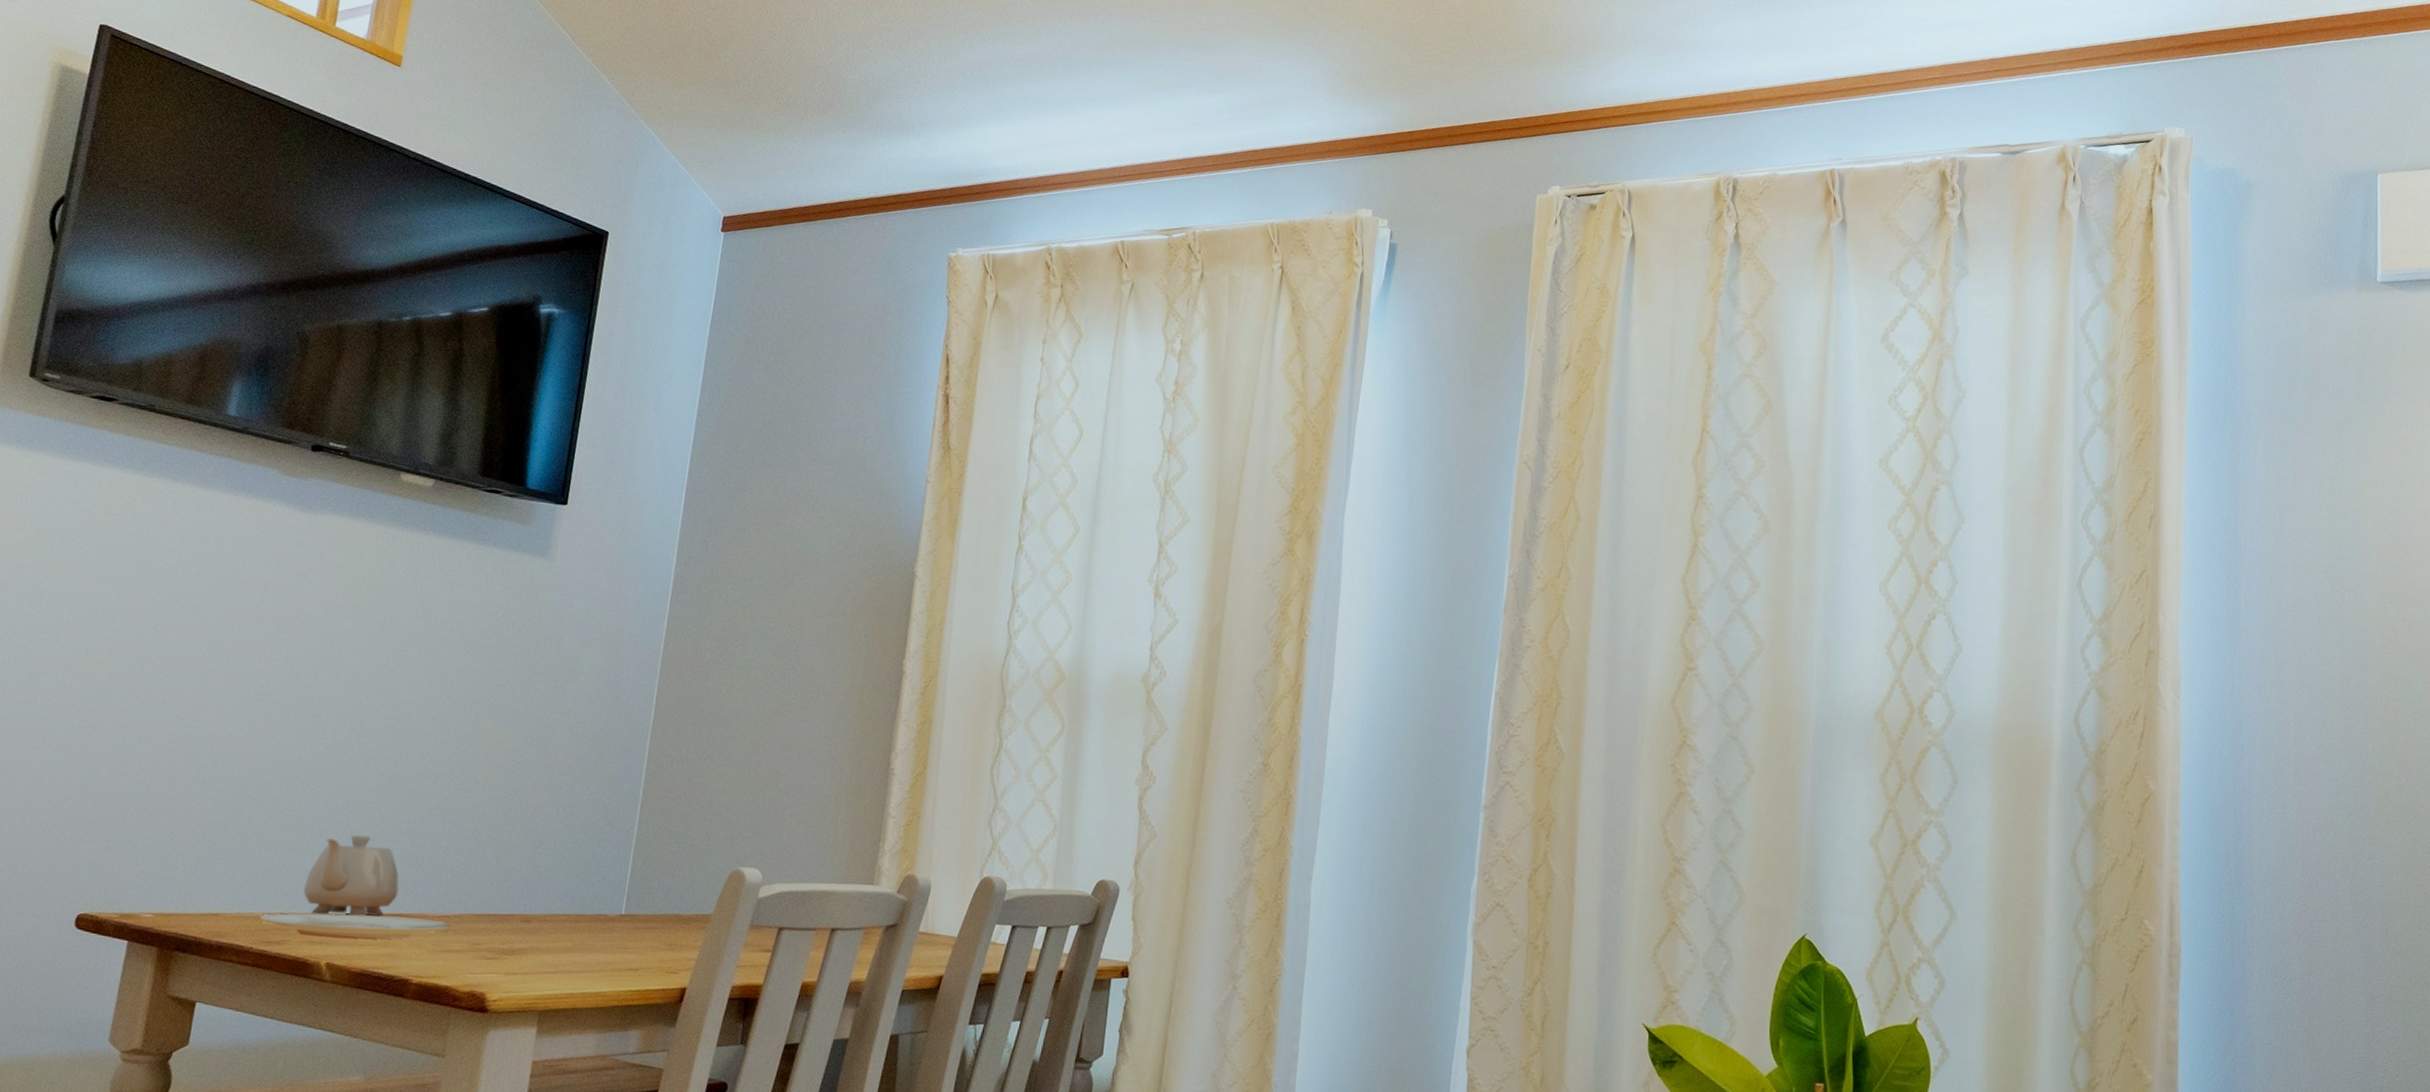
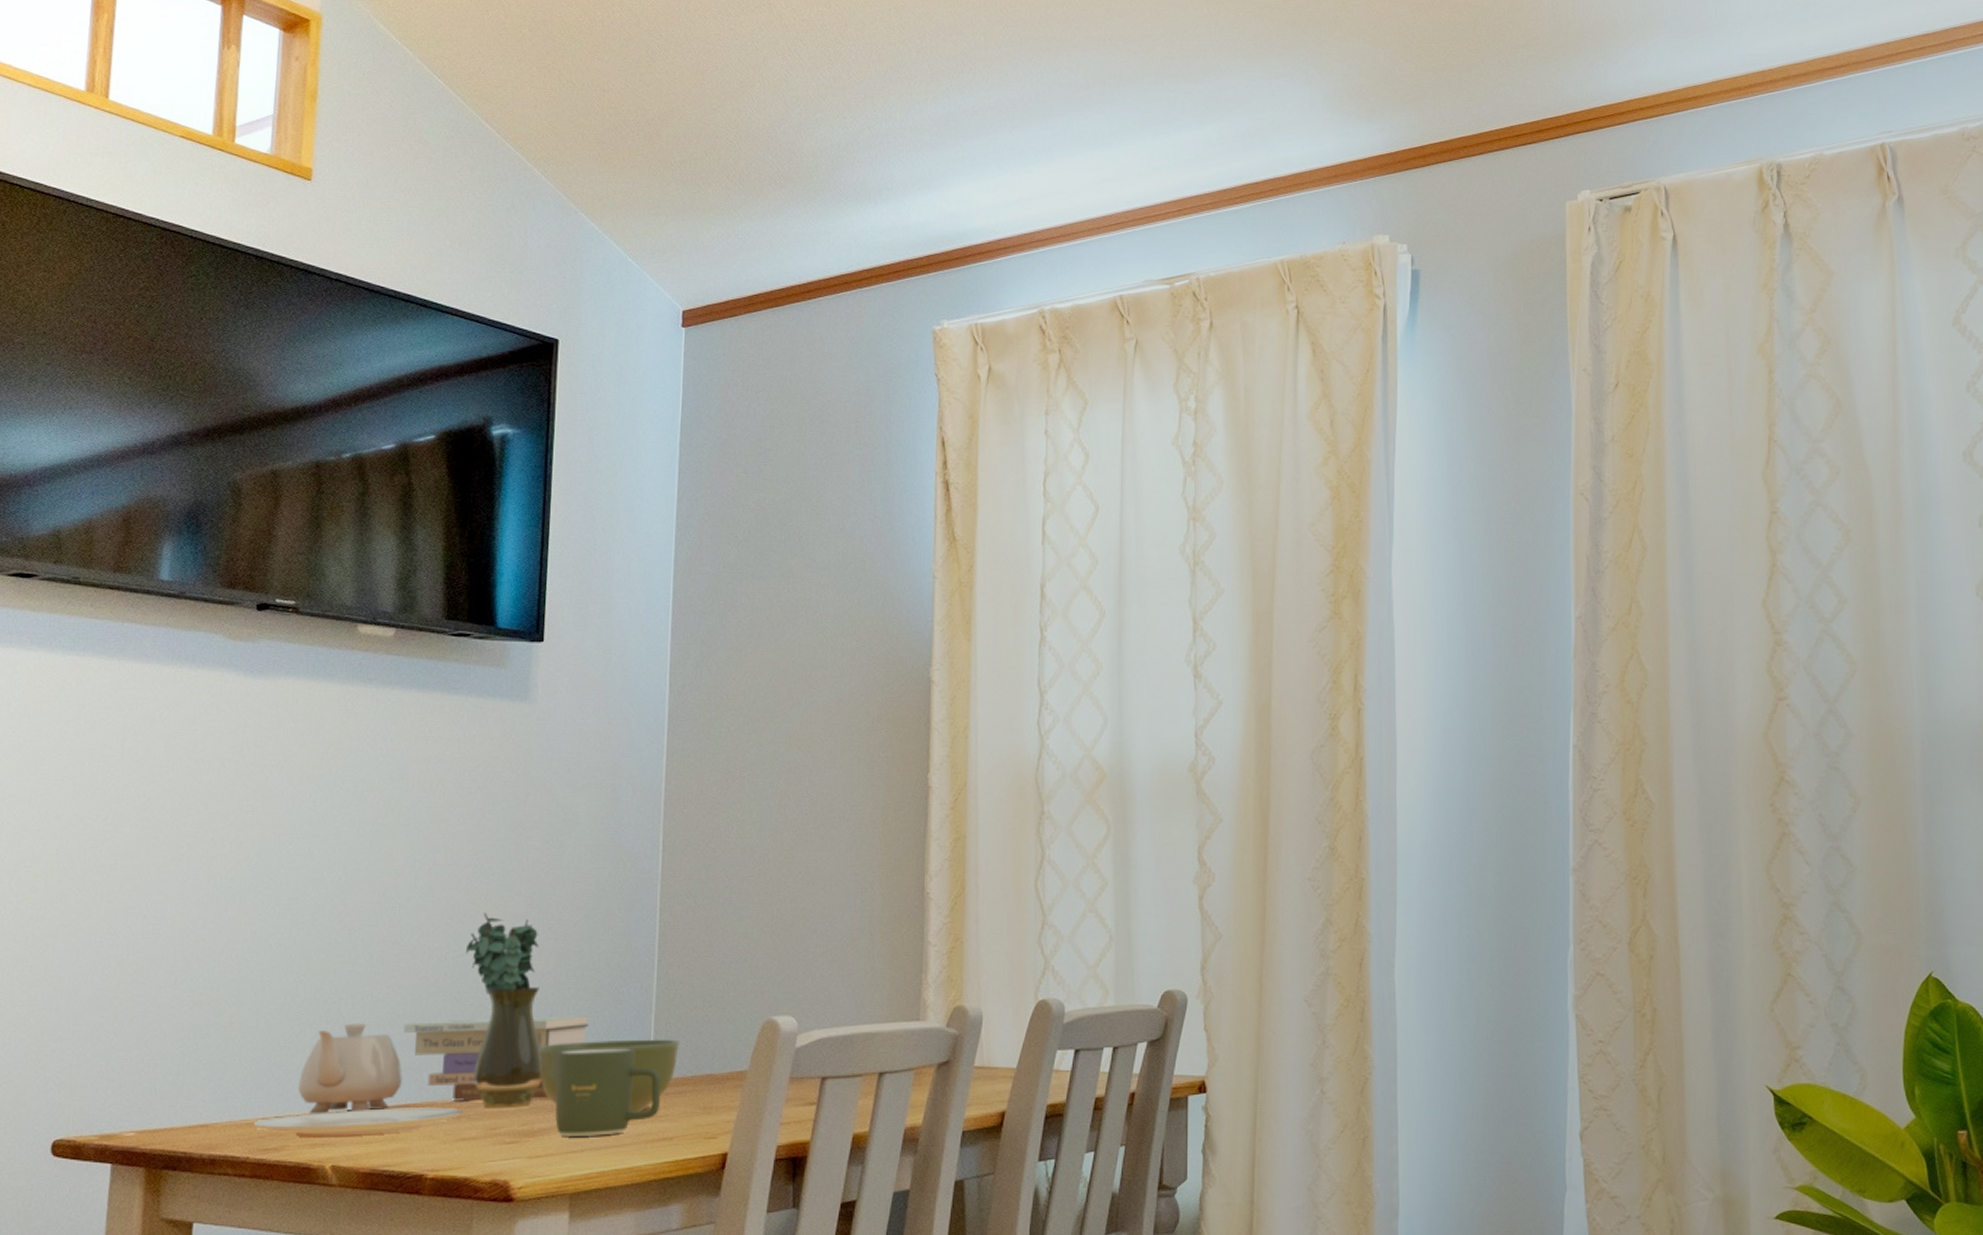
books: none [404,840,572,921] -> present [404,1015,588,1101]
vase: none [463,746,535,928] -> present [465,913,542,1110]
bowl: none [522,872,653,944] -> present [537,1039,679,1114]
mug: none [533,879,633,961] -> present [555,1048,661,1136]

